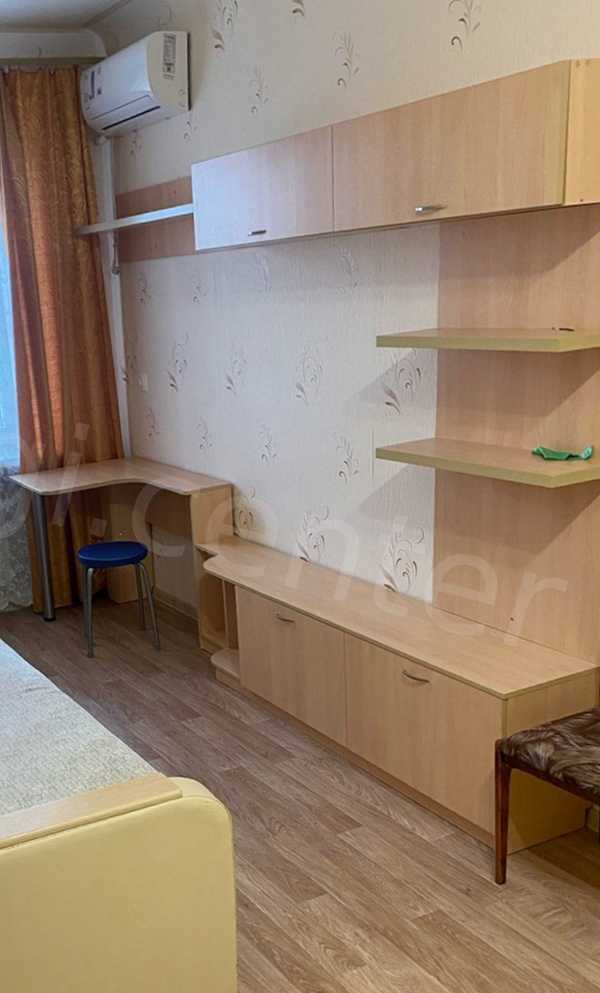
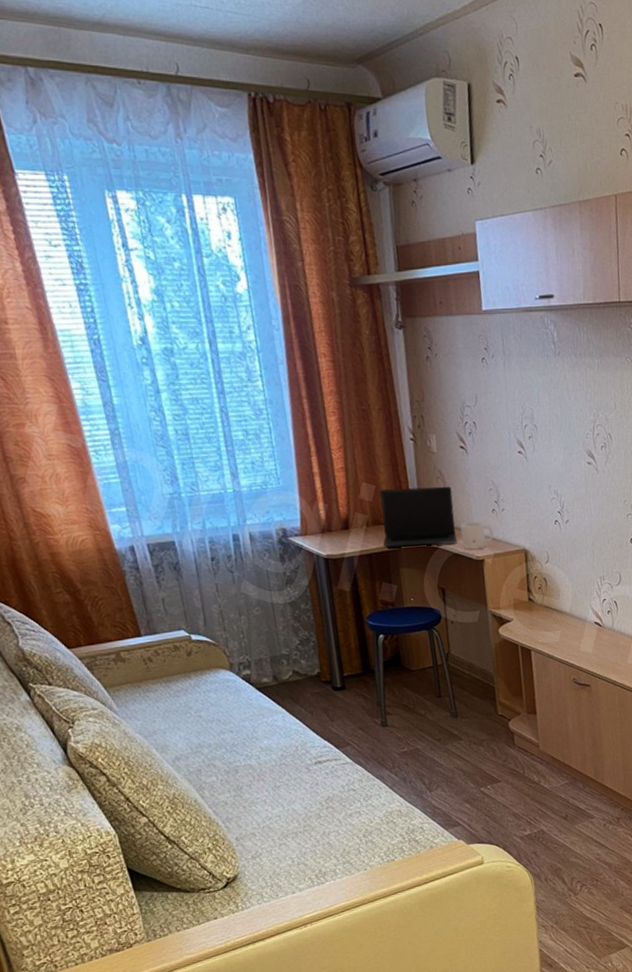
laptop computer: none [93,423,165,485] -> present [380,486,458,548]
mug: none [167,457,201,486] -> present [459,521,494,550]

